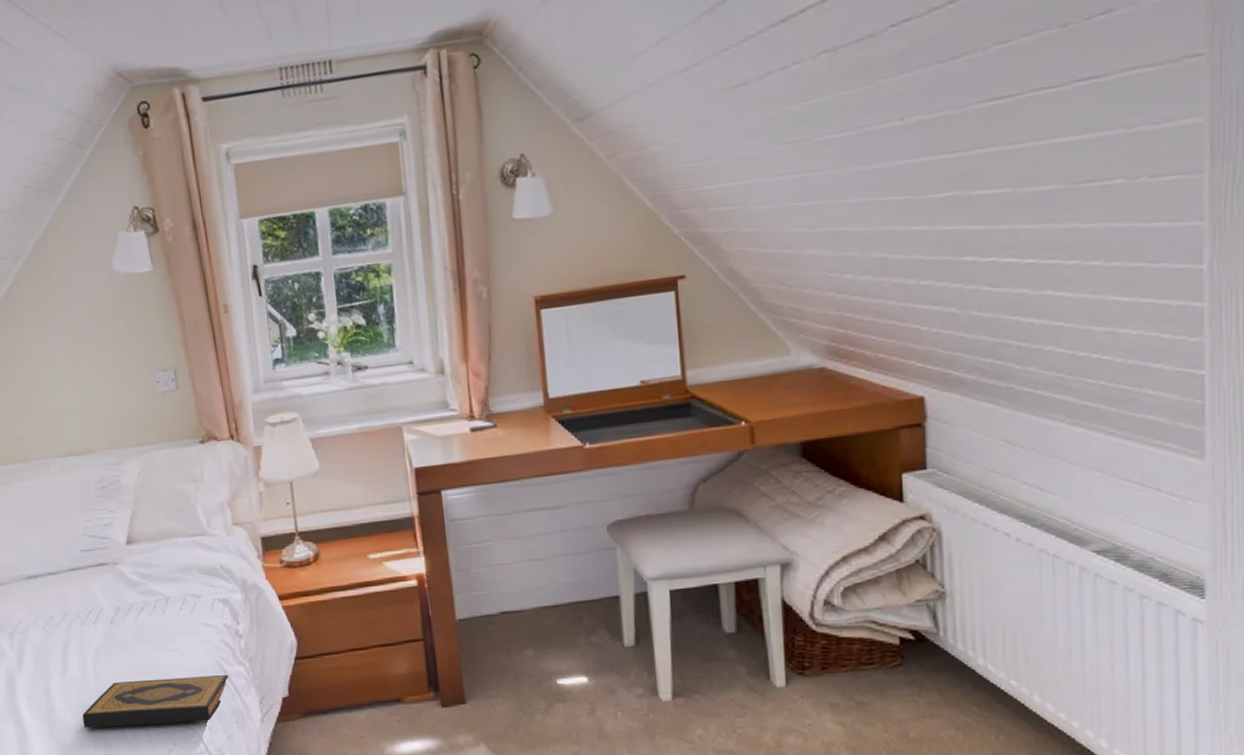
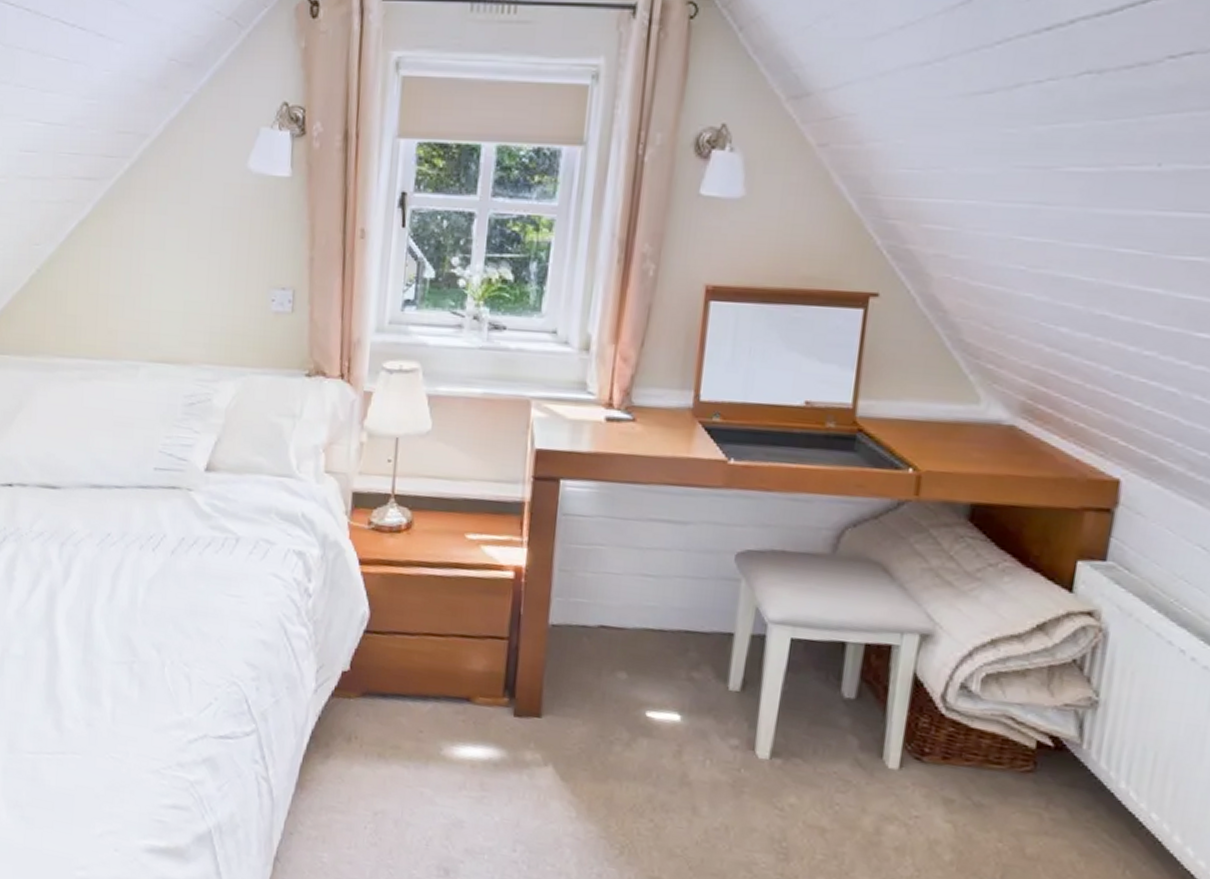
hardback book: present [82,675,229,728] -> none [122,618,288,680]

